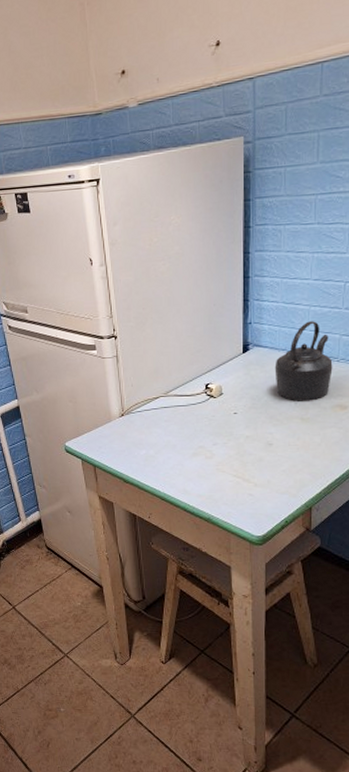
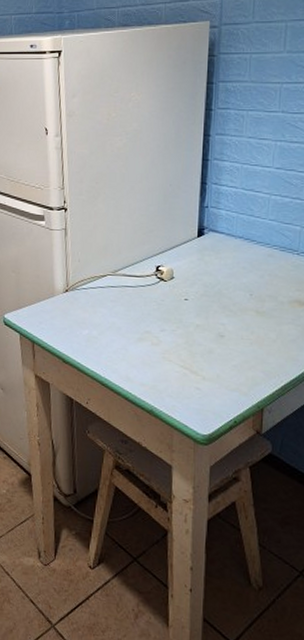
kettle: present [274,321,333,401] -> none [230,210,292,294]

